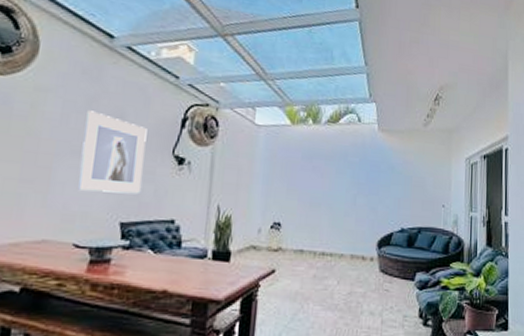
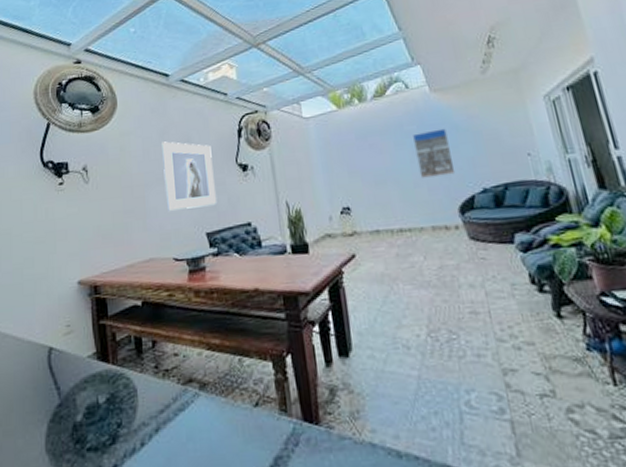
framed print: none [352,166,384,211] -> present [413,128,456,178]

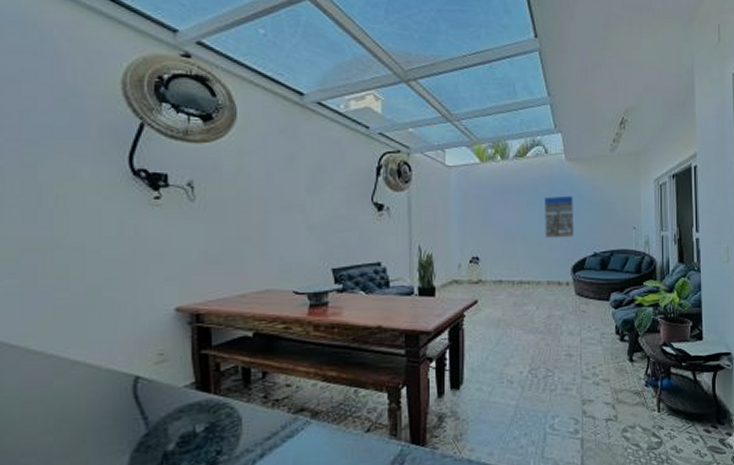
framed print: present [162,141,216,211] -> none [289,168,346,242]

